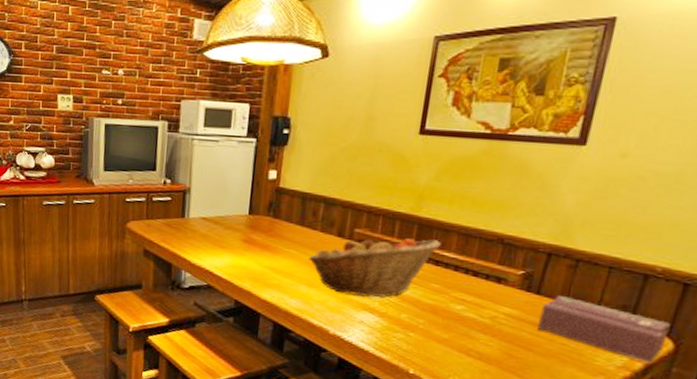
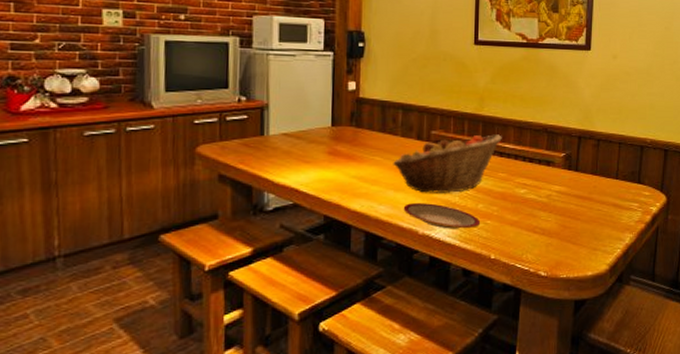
plate: none [315,301,402,338] -> present [403,203,481,229]
tissue box: present [538,294,671,364] -> none [579,169,662,215]

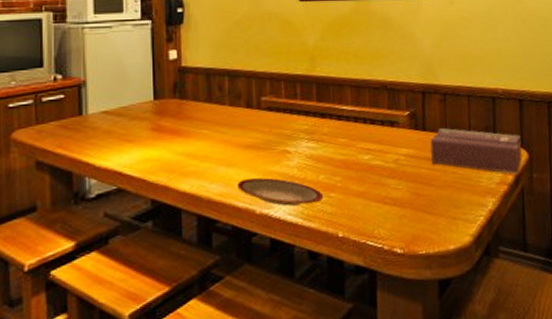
fruit basket: present [393,134,502,193] -> none [222,96,339,167]
tissue box: none [579,169,662,215] -> present [429,127,522,175]

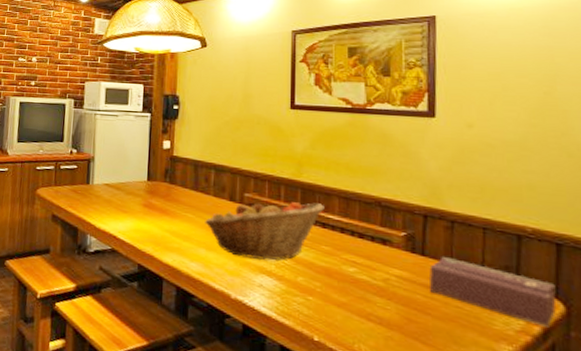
fruit basket: none [222,96,339,167] -> present [205,200,325,260]
plate: present [237,177,324,206] -> none [214,264,301,303]

